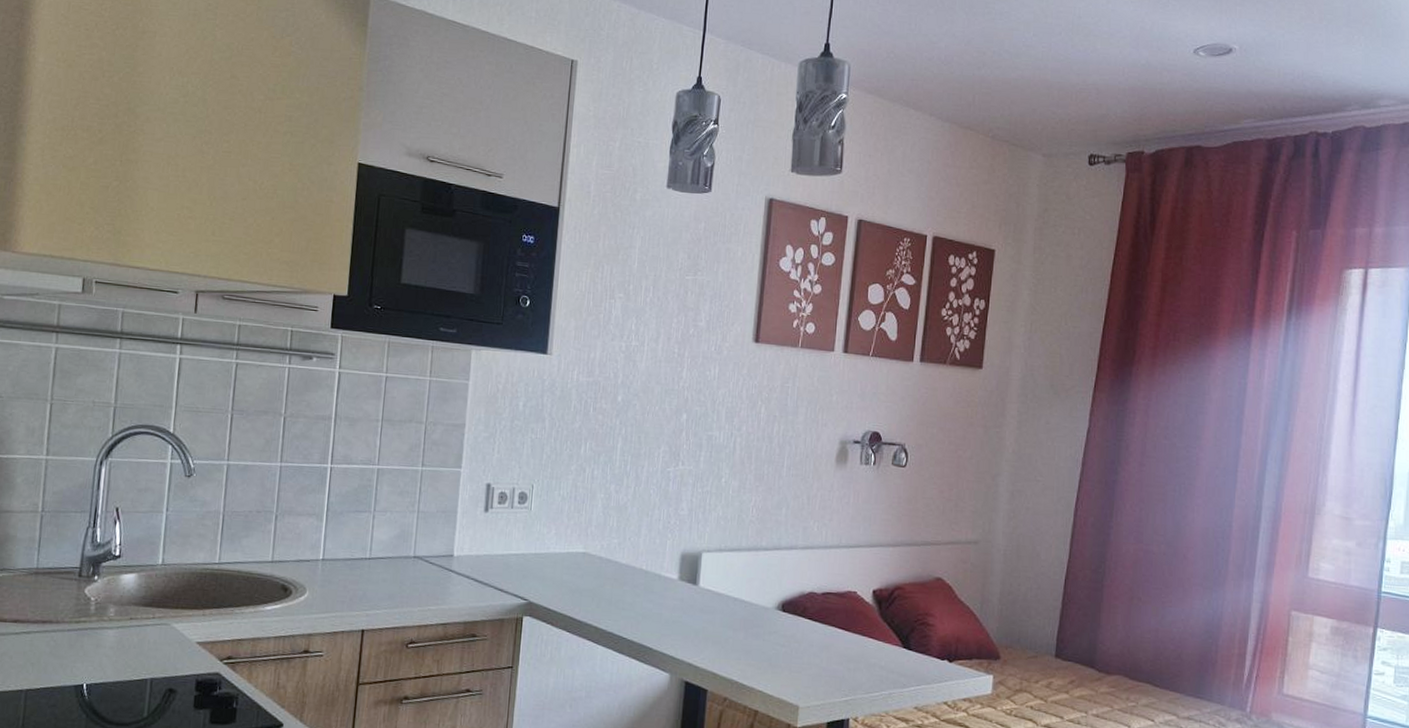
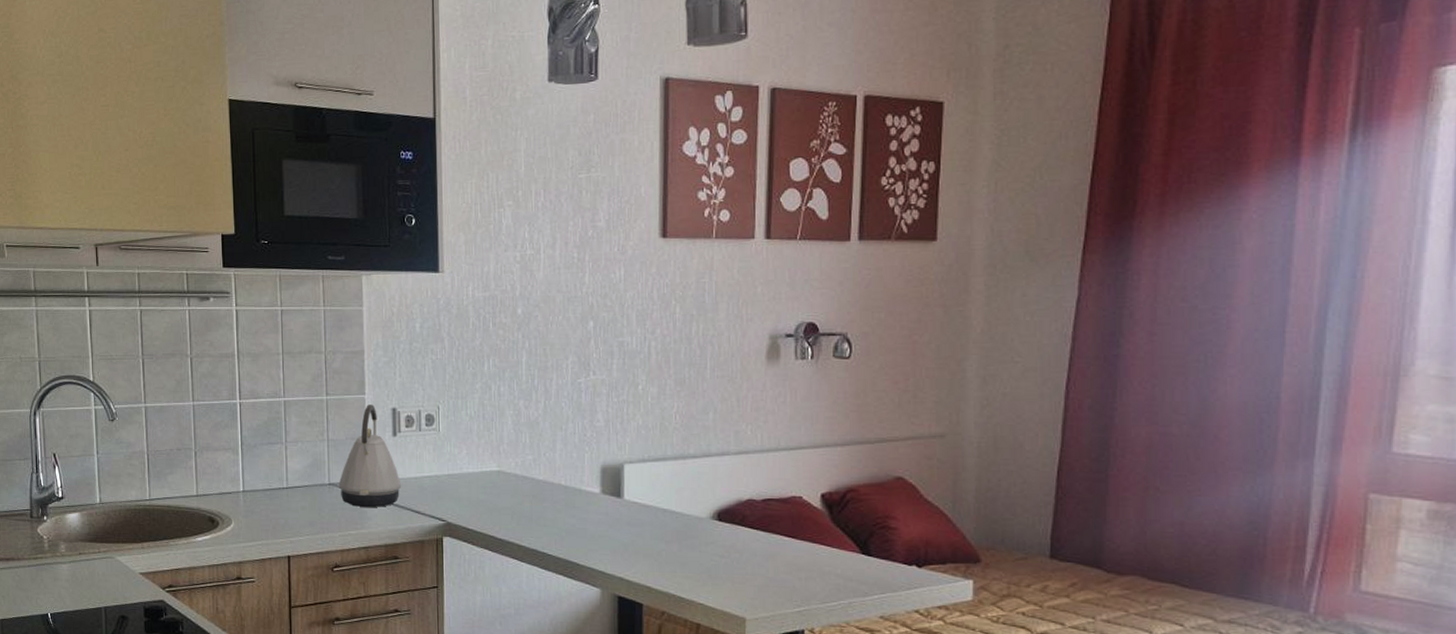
kettle: none [423,478,488,583] -> present [338,404,402,507]

